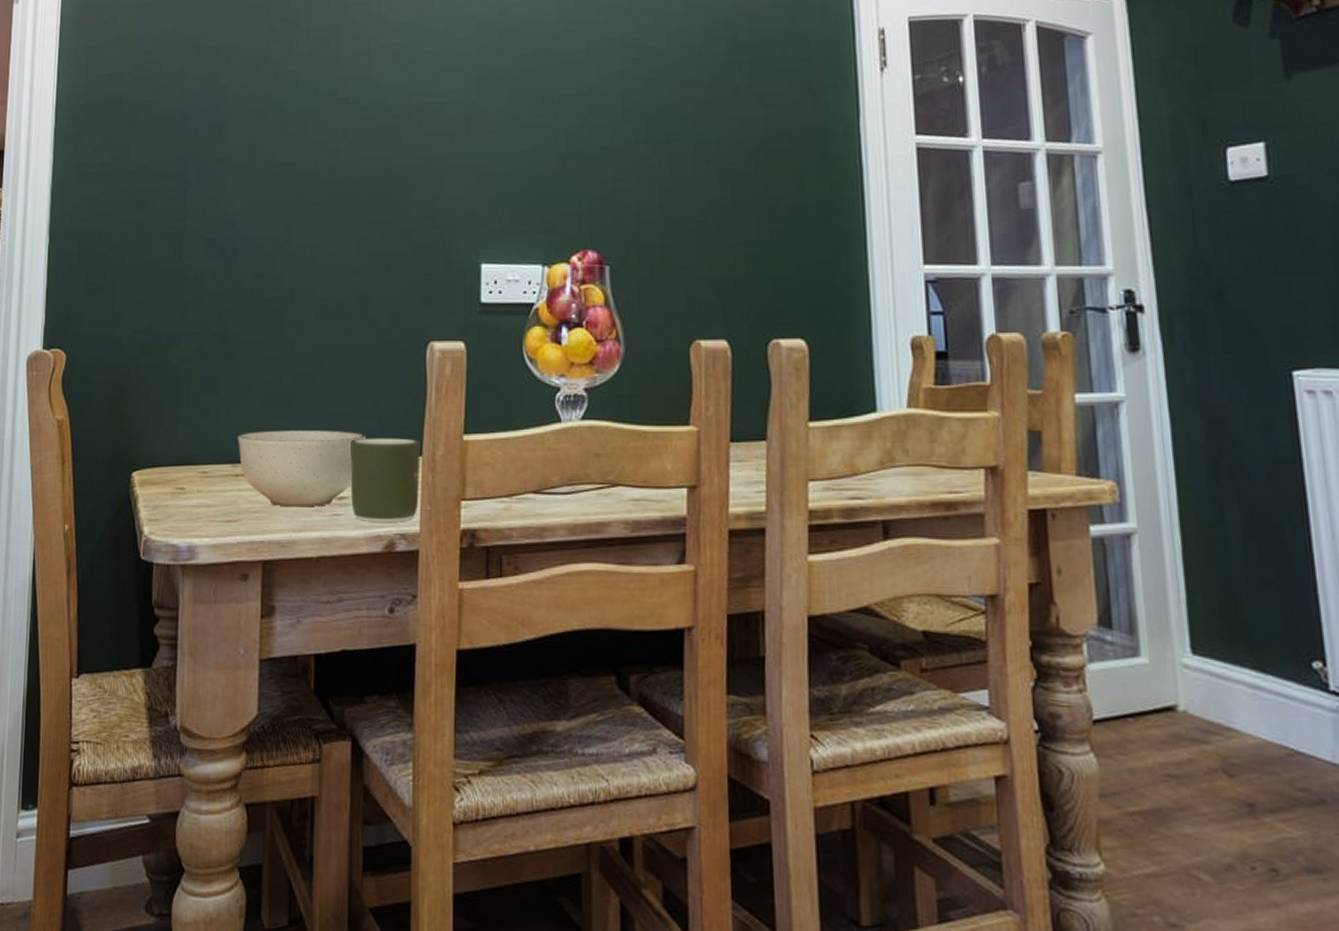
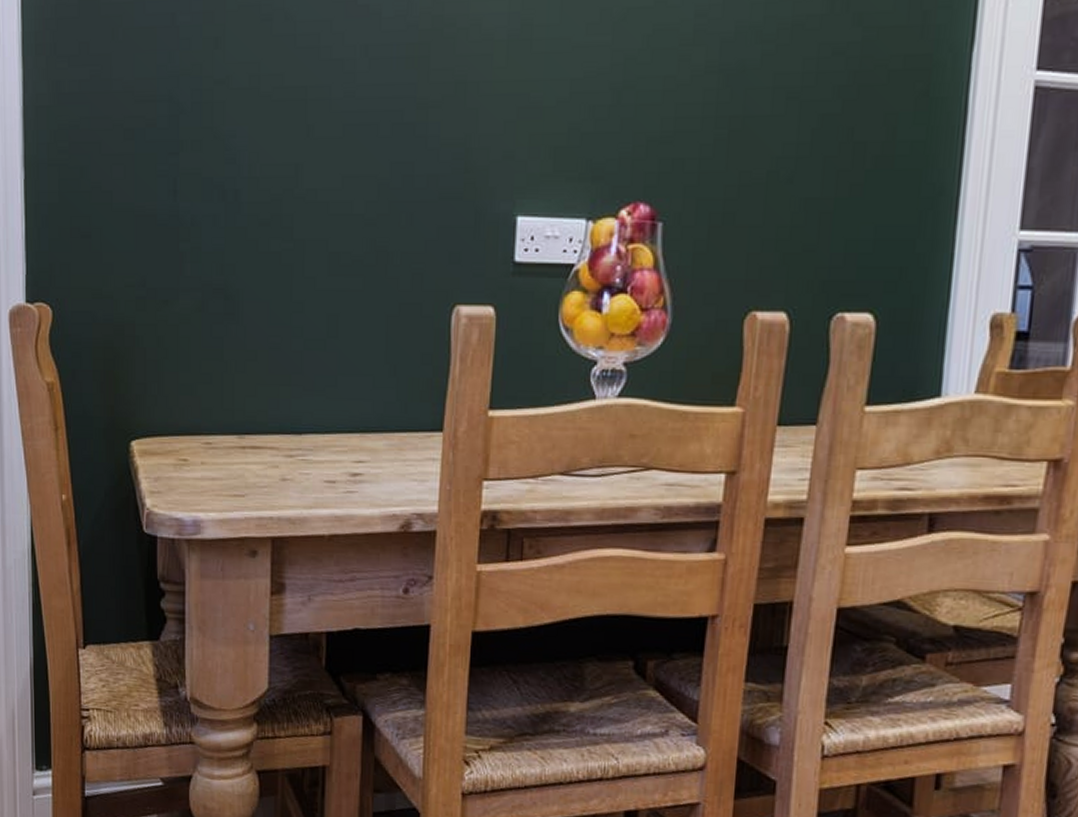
bowl: present [237,430,367,507] -> none [243,400,384,483]
mug: present [350,438,420,522] -> none [365,410,442,501]

